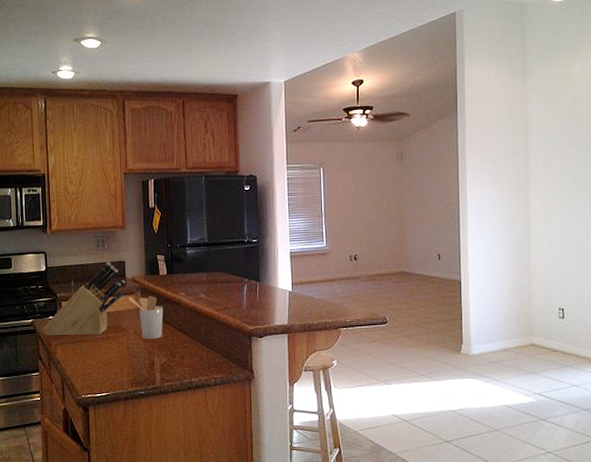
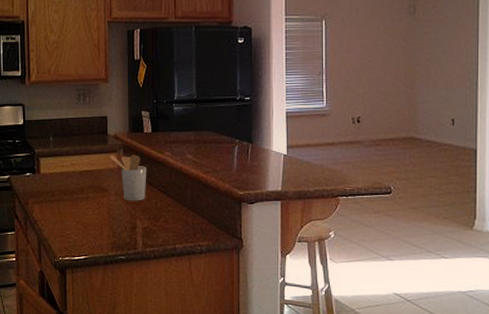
knife block: present [42,262,126,336] -> none [18,117,108,194]

